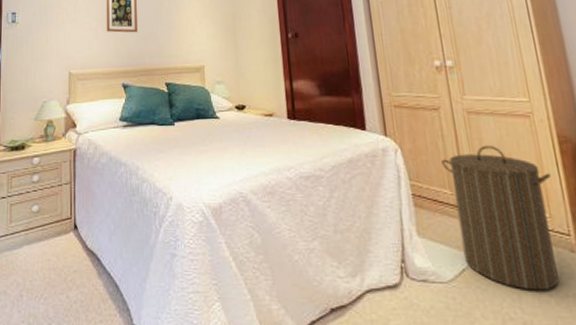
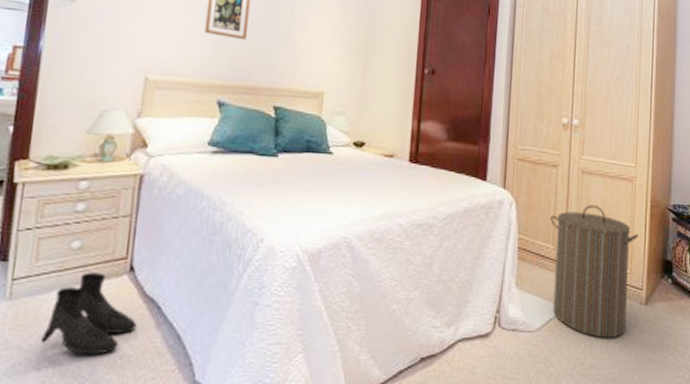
boots: none [19,231,84,300] -> present [41,272,137,355]

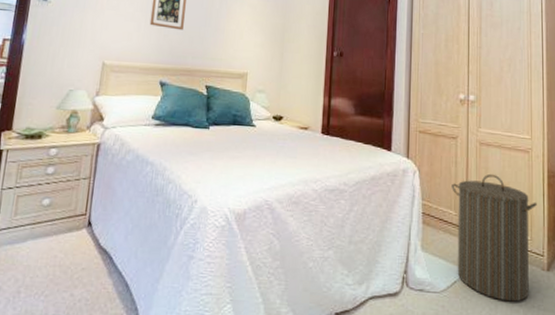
boots: present [41,272,137,355] -> none [17,226,93,298]

